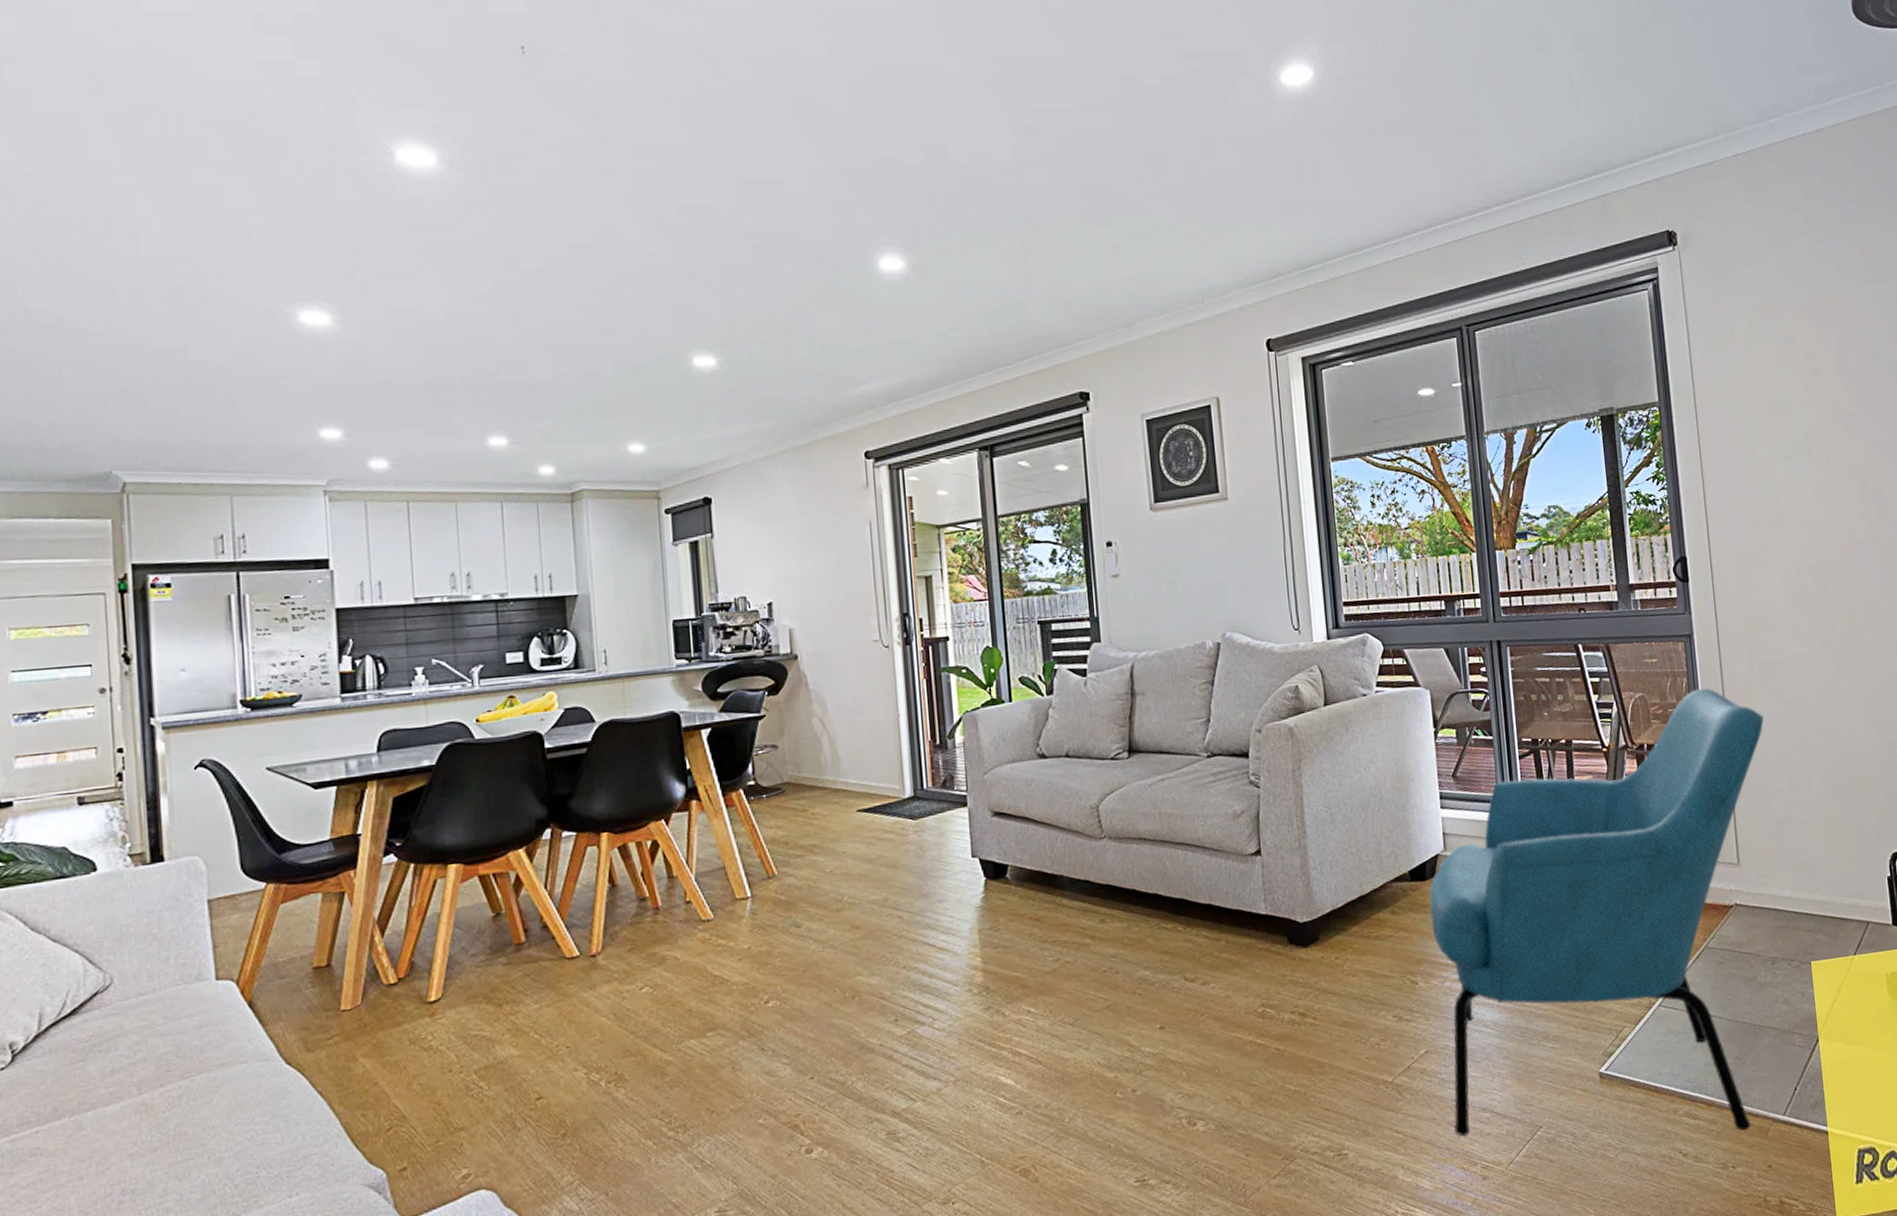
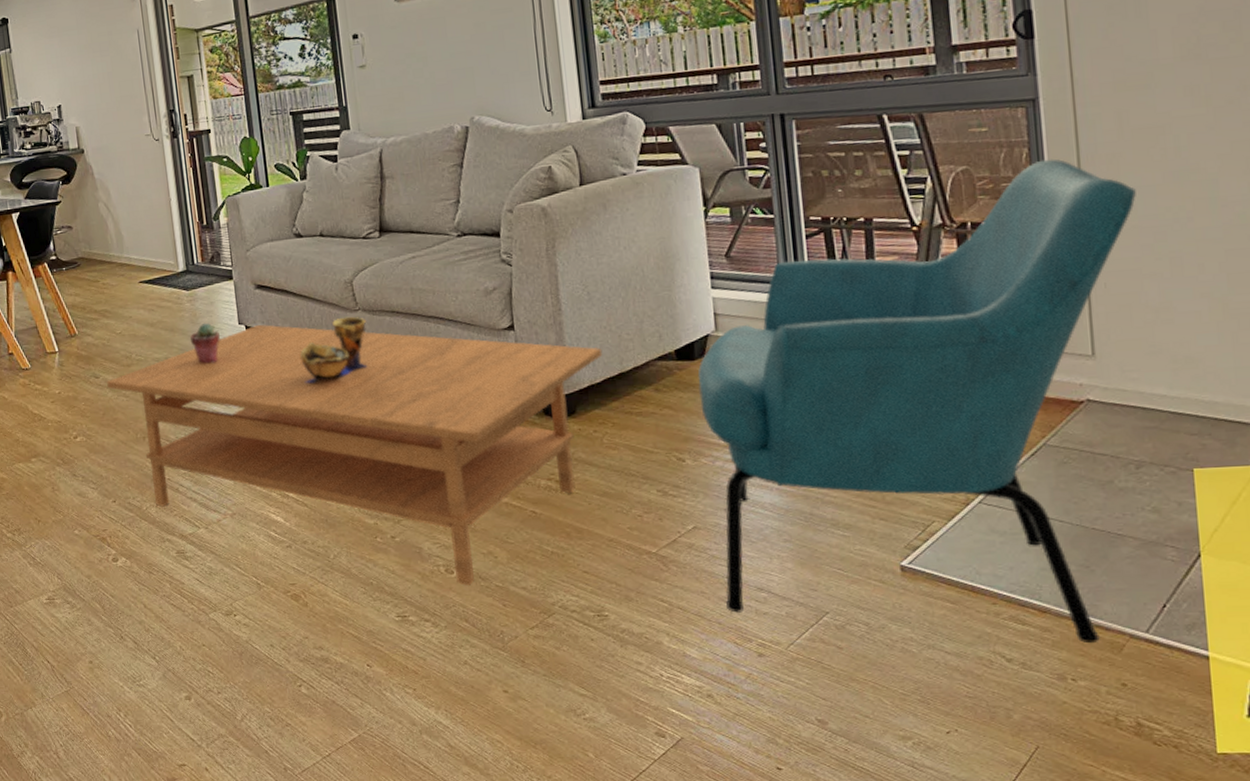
coffee table: none [811,856,1344,1139] -> present [107,324,603,587]
potted succulent: none [914,856,950,905] -> present [189,322,220,364]
decorative bowl: none [1040,845,1113,922] -> present [300,316,368,384]

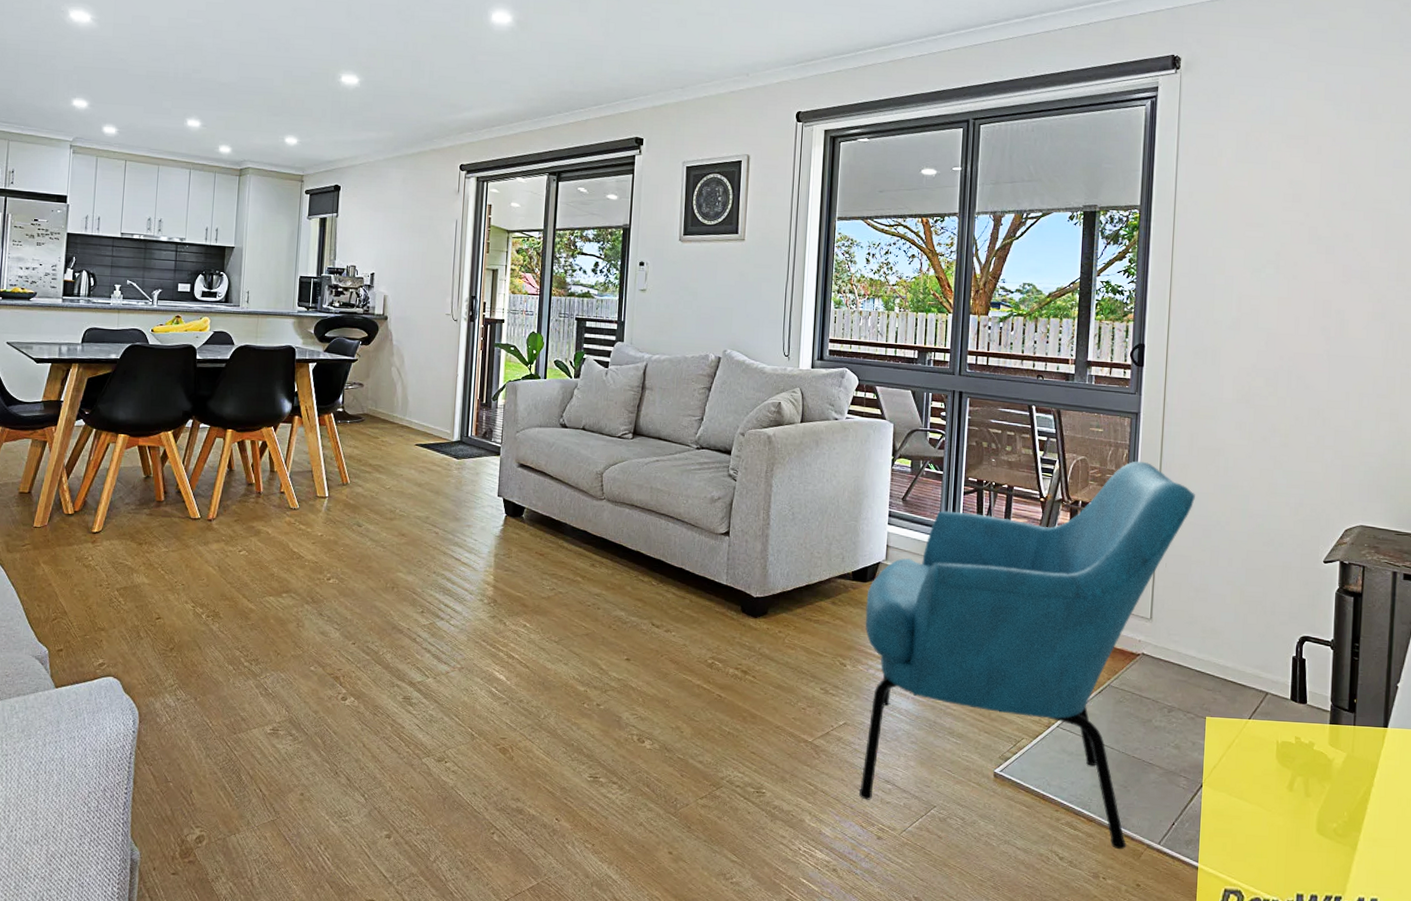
coffee table: present [107,324,603,587] -> none [368,499,796,756]
potted succulent: present [189,322,220,364] -> none [451,490,479,528]
decorative bowl: present [300,316,368,384] -> none [546,503,609,559]

